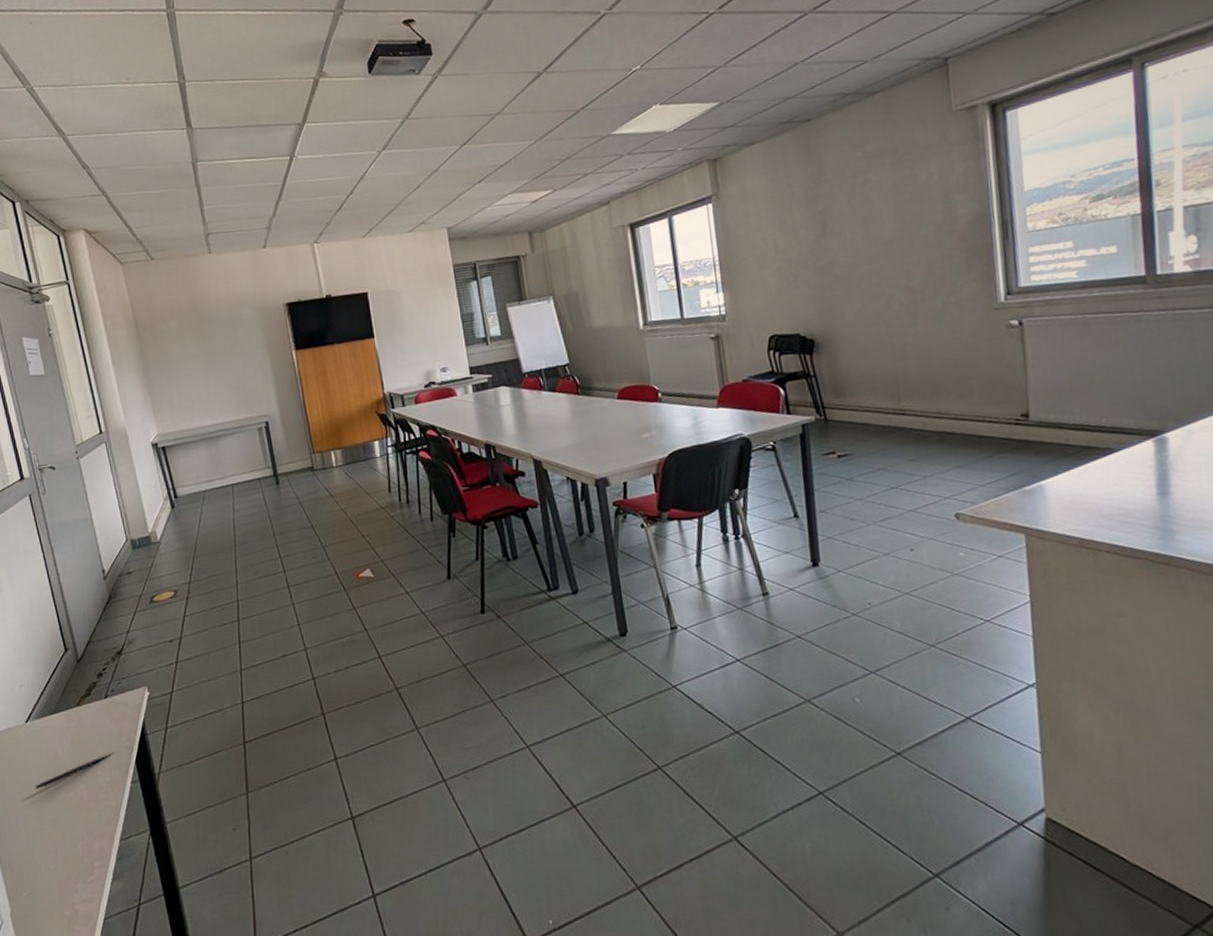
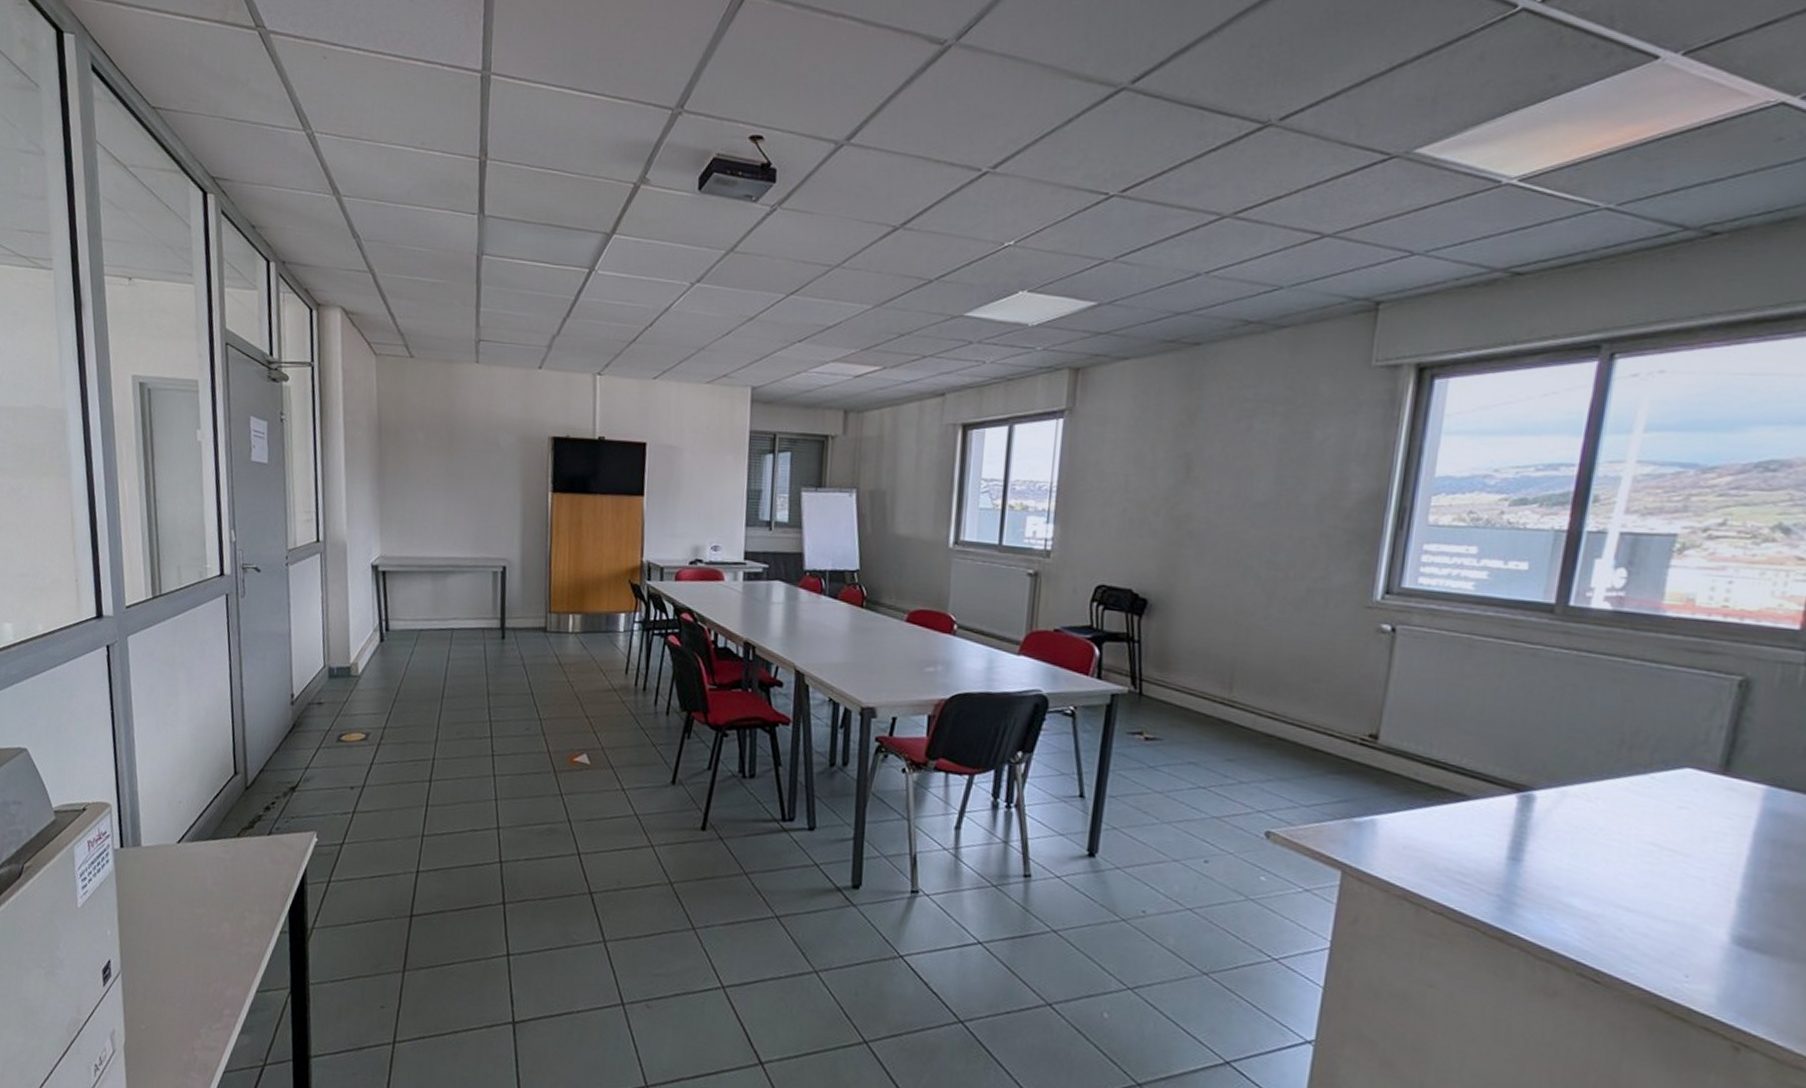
pen: present [35,752,115,791] -> none [175,895,268,919]

